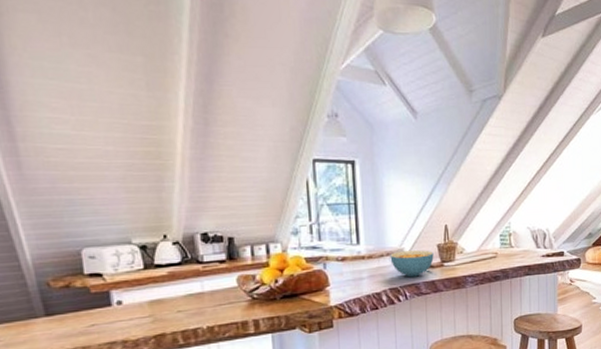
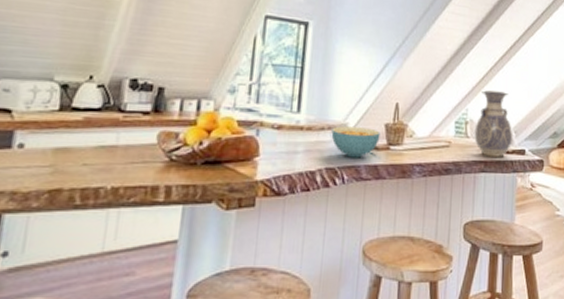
vase: none [518,203,553,262] -> present [474,90,513,157]

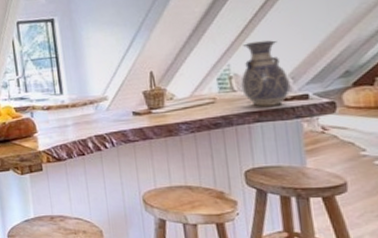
cereal bowl: present [331,126,380,158] -> none [93,97,140,125]

